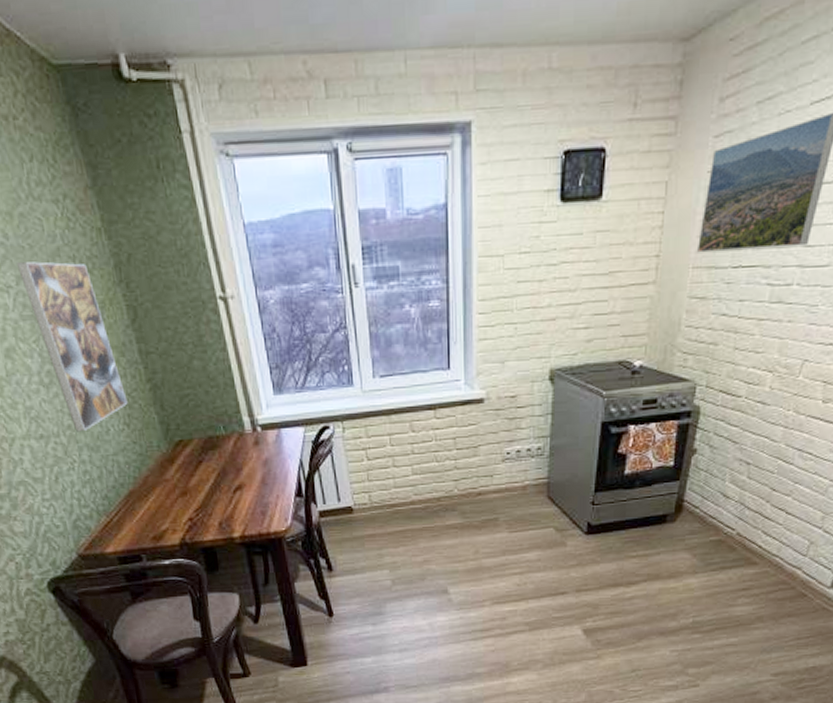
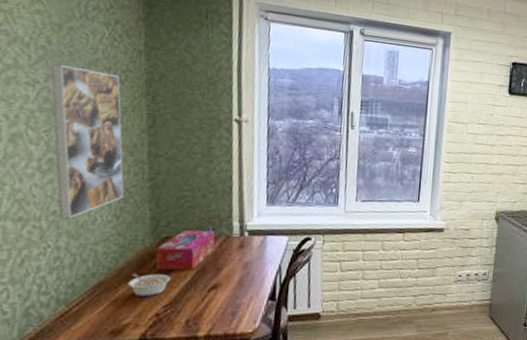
legume: none [155,479,195,503] -> present [127,273,171,297]
tissue box: none [172,429,231,475] -> present [155,230,216,270]

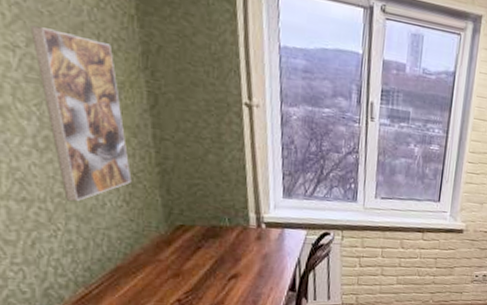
legume: present [127,273,171,297] -> none [146,259,190,283]
tissue box: present [155,230,216,270] -> none [171,219,233,259]

